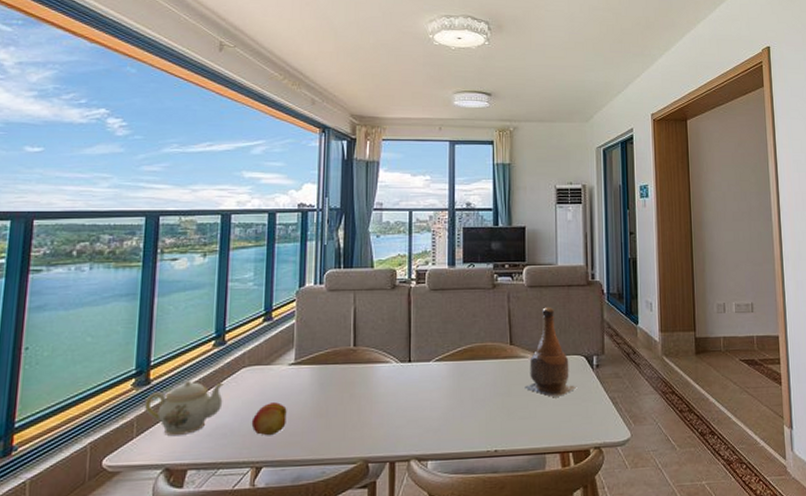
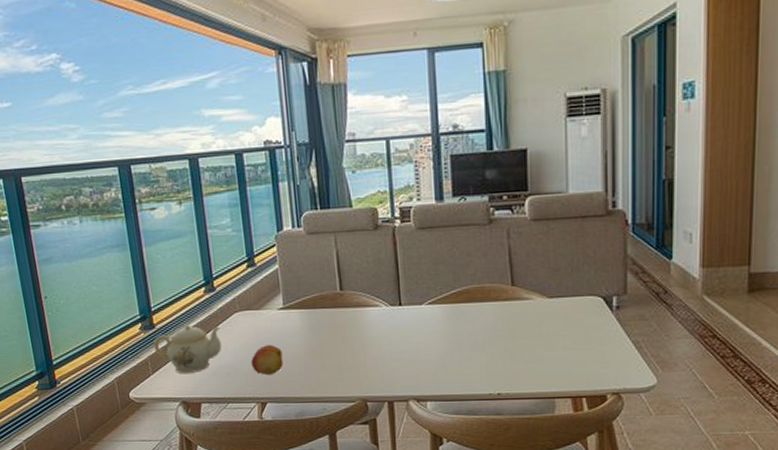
bottle: present [524,307,577,398] -> none [530,243,593,342]

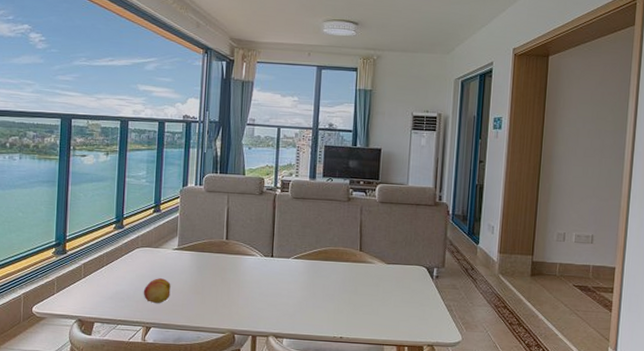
teapot: present [153,325,222,374] -> none [62,254,122,296]

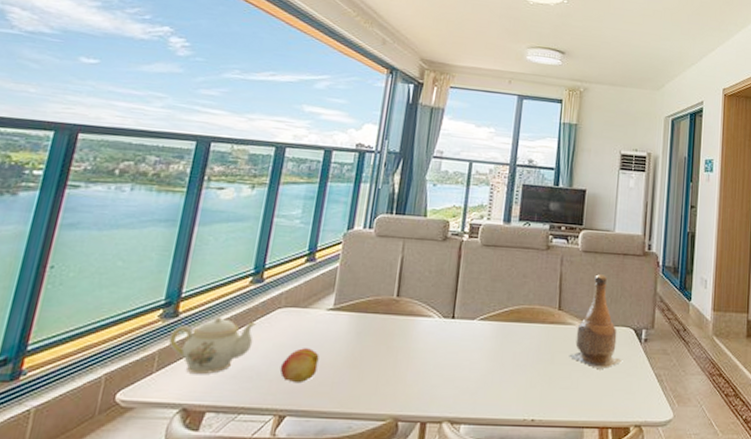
teapot: none [62,254,122,296] -> present [168,317,256,375]
bottle: none [370,222,417,300] -> present [569,274,623,370]

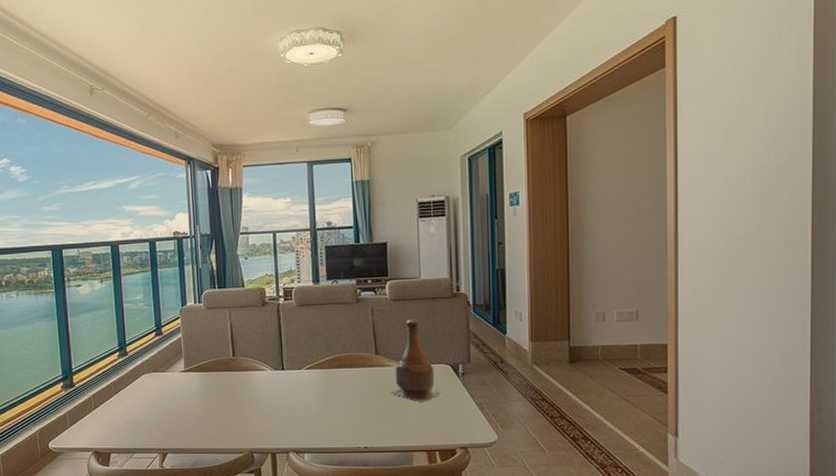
teapot: present [168,317,256,375] -> none [72,384,131,427]
fruit: present [279,348,319,384] -> none [155,402,183,429]

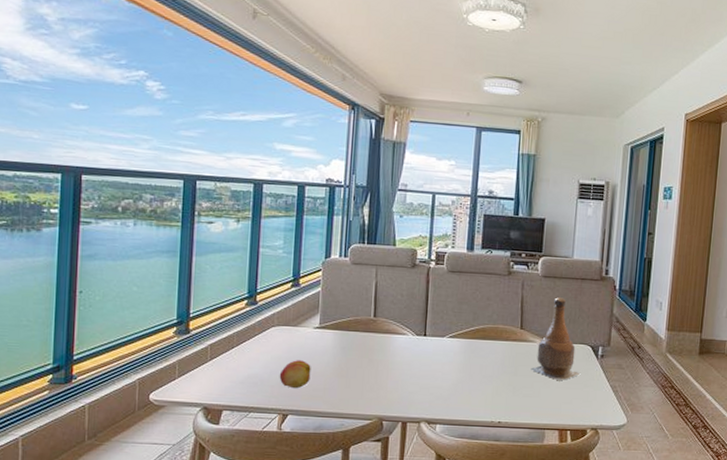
fruit: none [155,402,183,429] -> present [279,360,311,389]

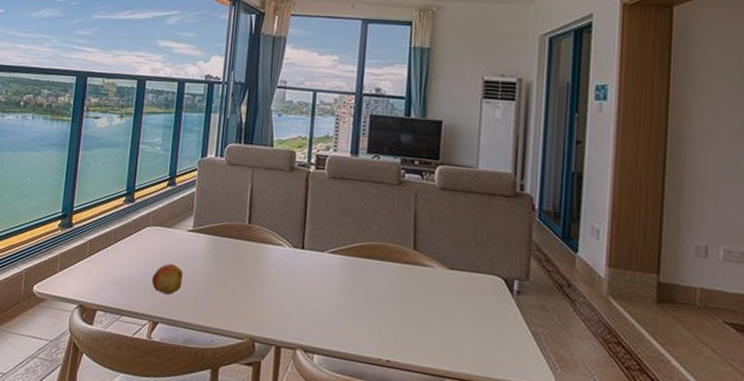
bottle: present [531,297,581,381] -> none [426,215,491,319]

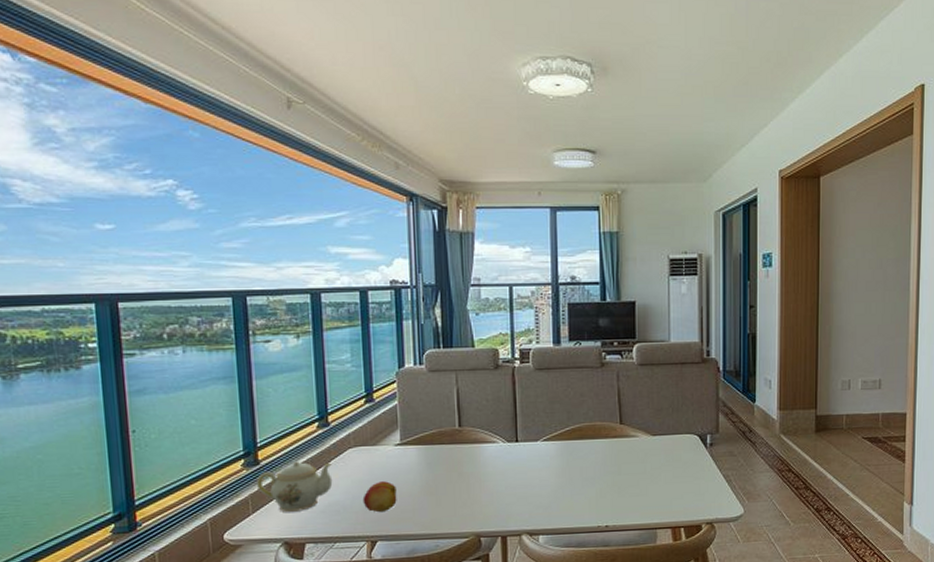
teapot: none [66,229,131,279] -> present [256,461,333,513]

